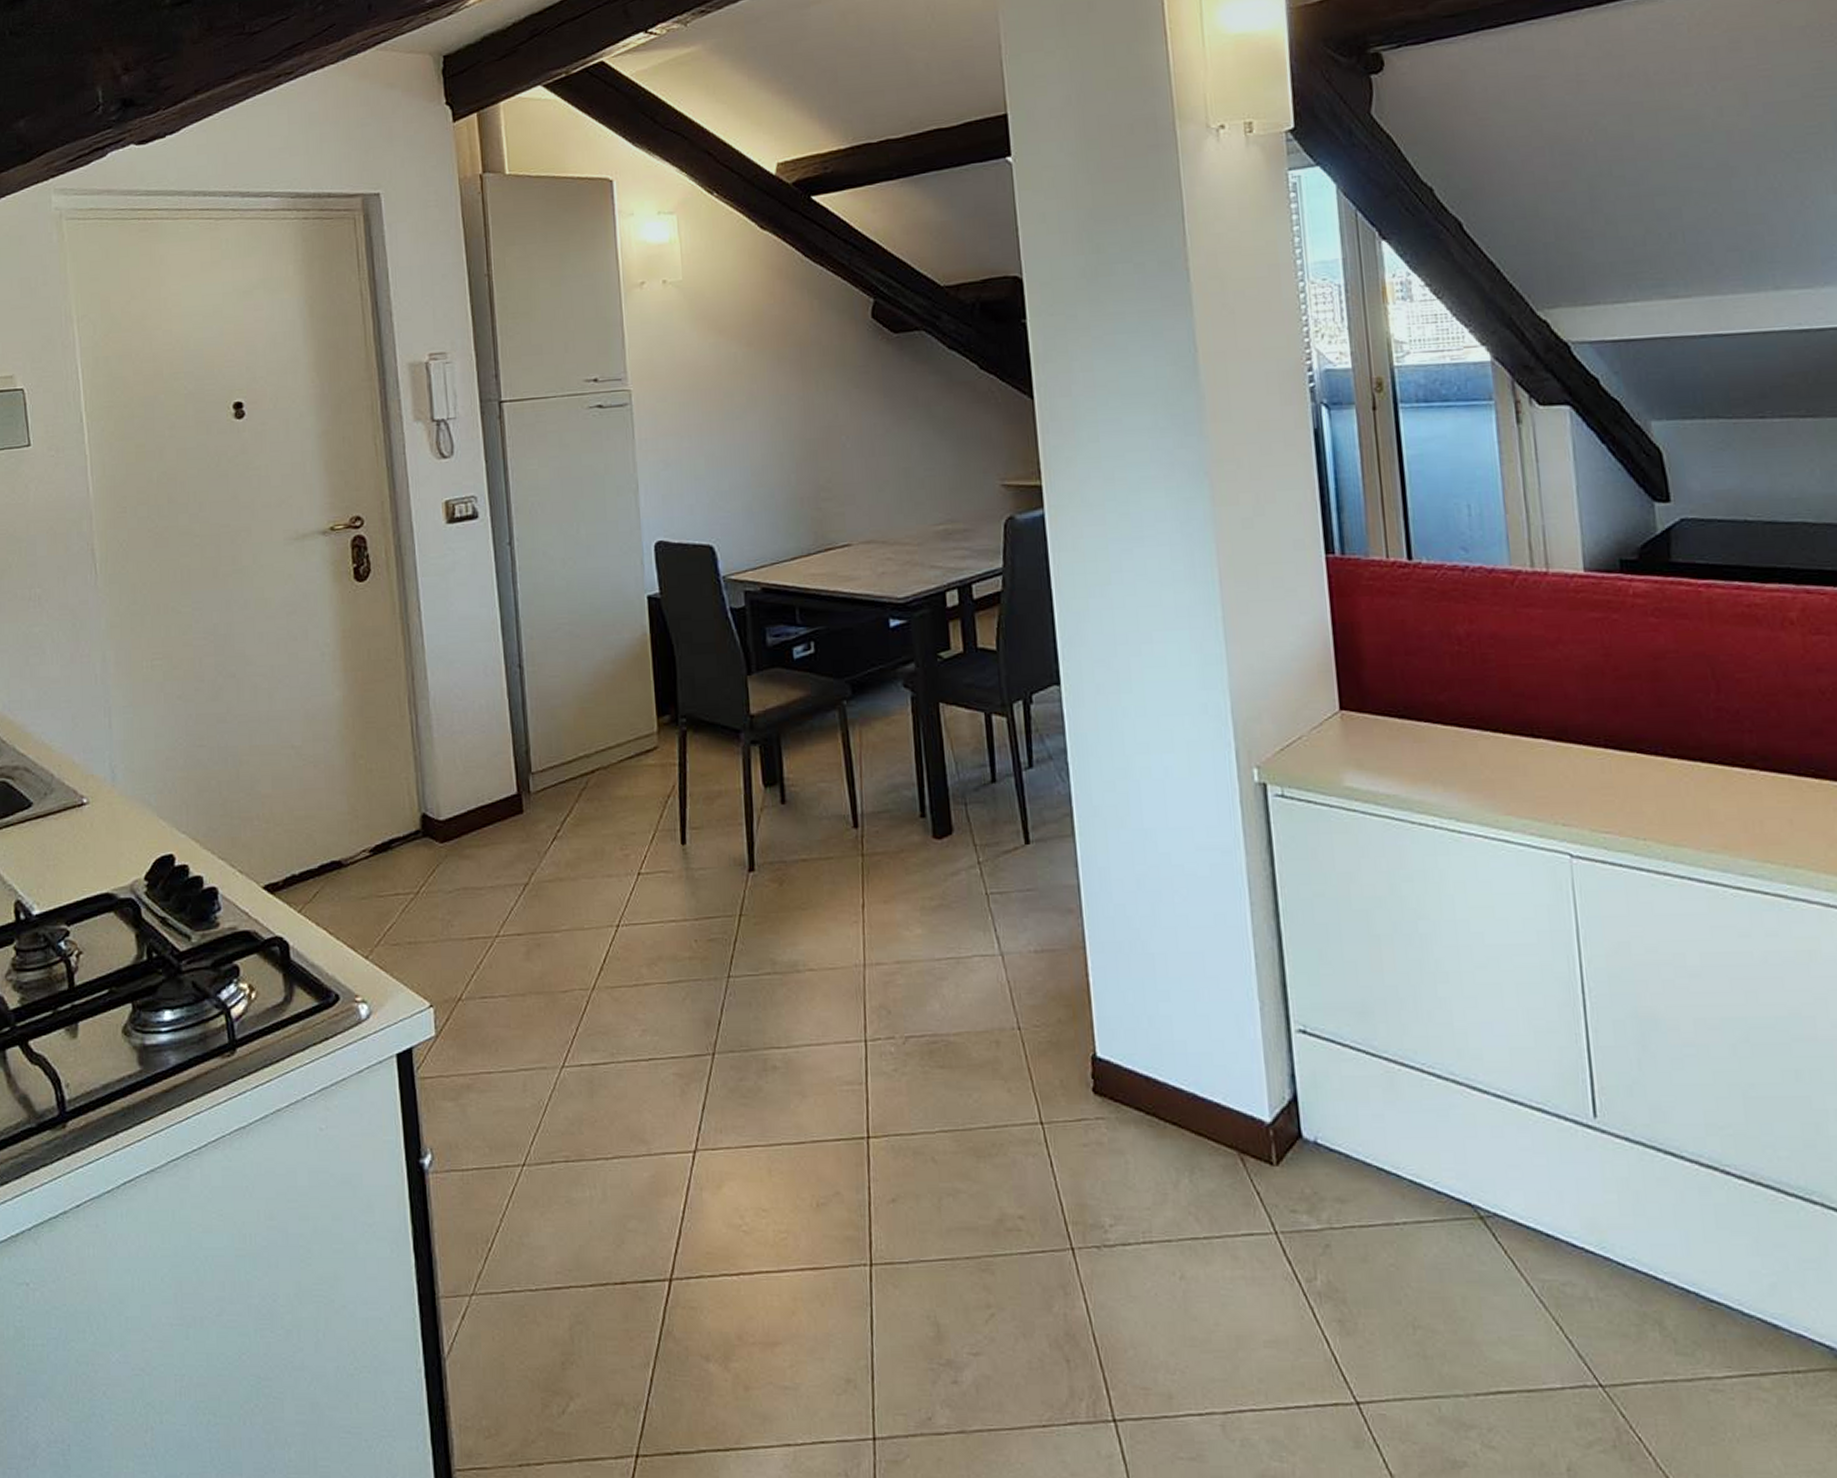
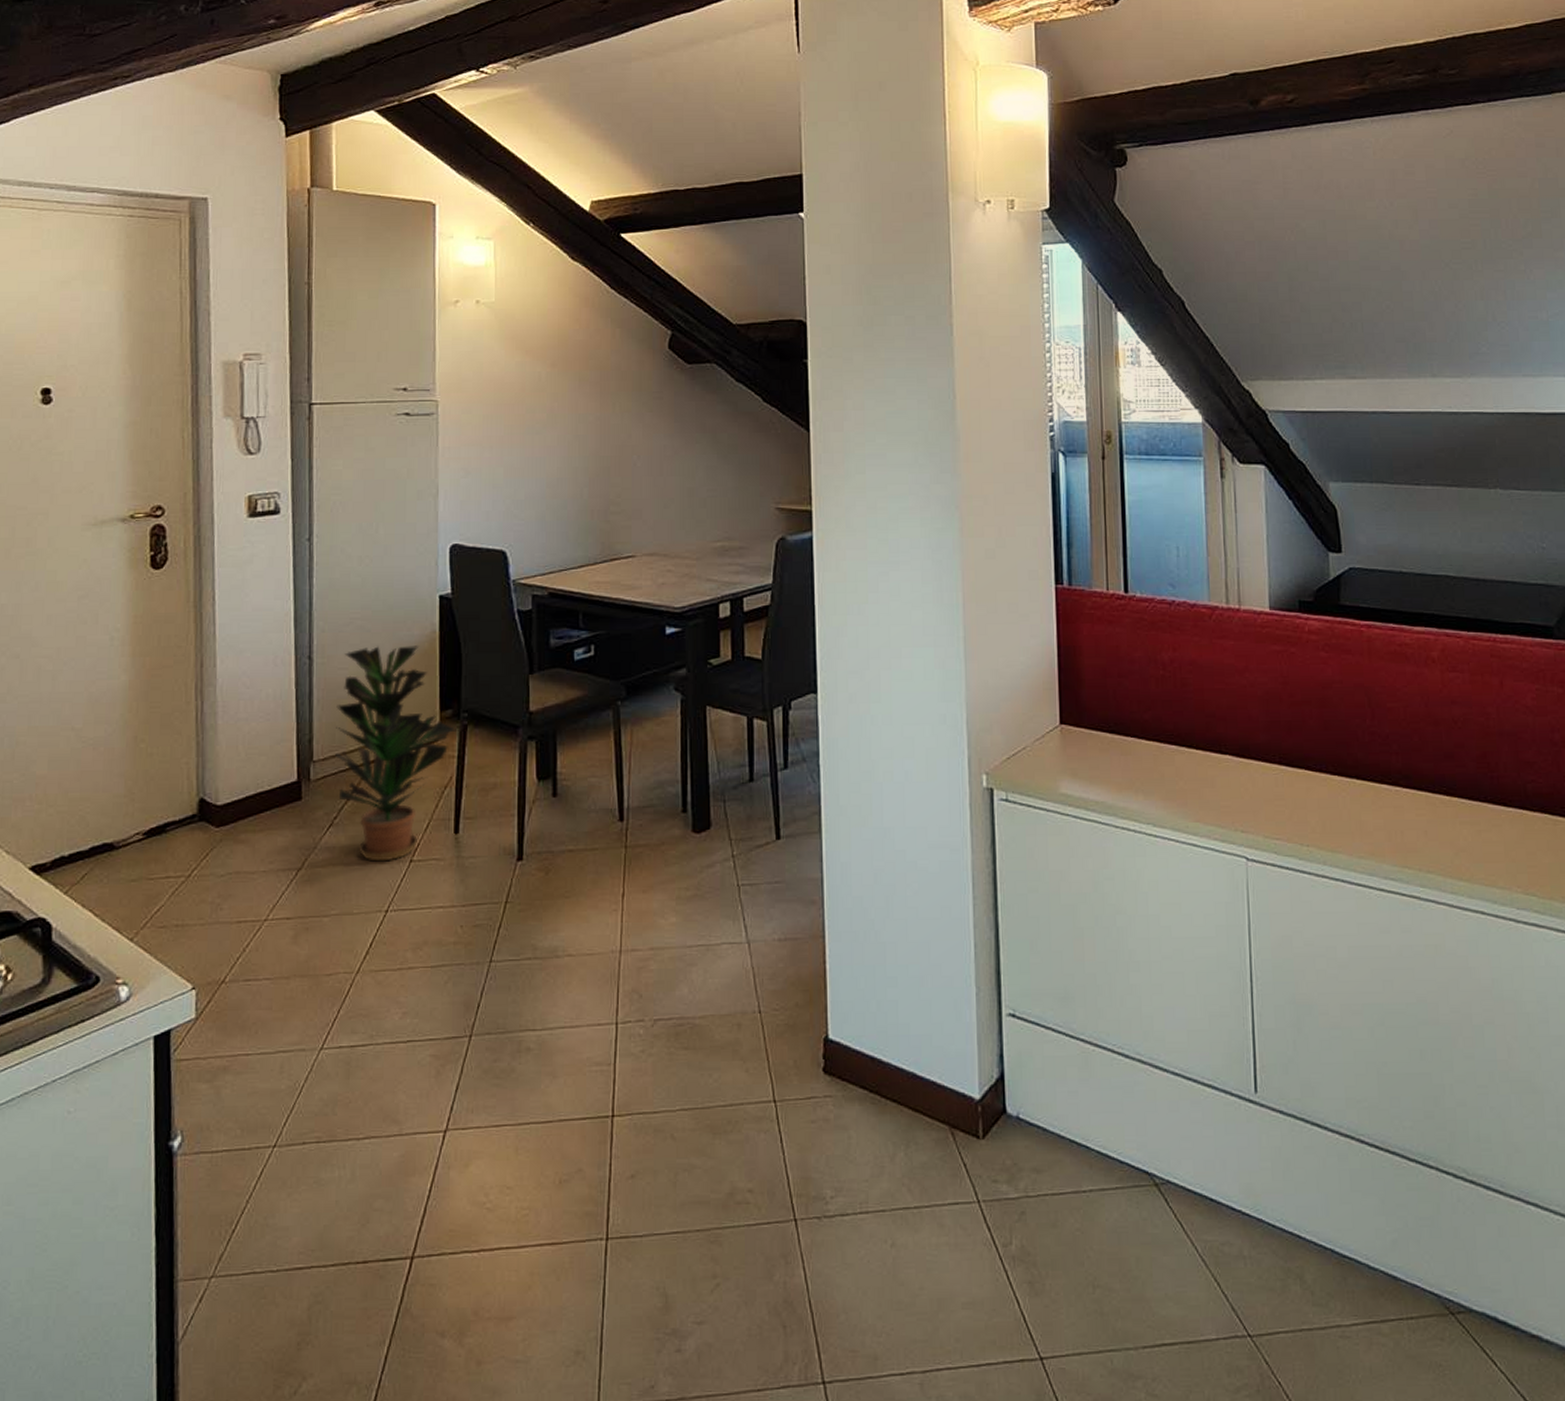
potted plant: none [551,649,676,875] -> present [335,645,457,862]

